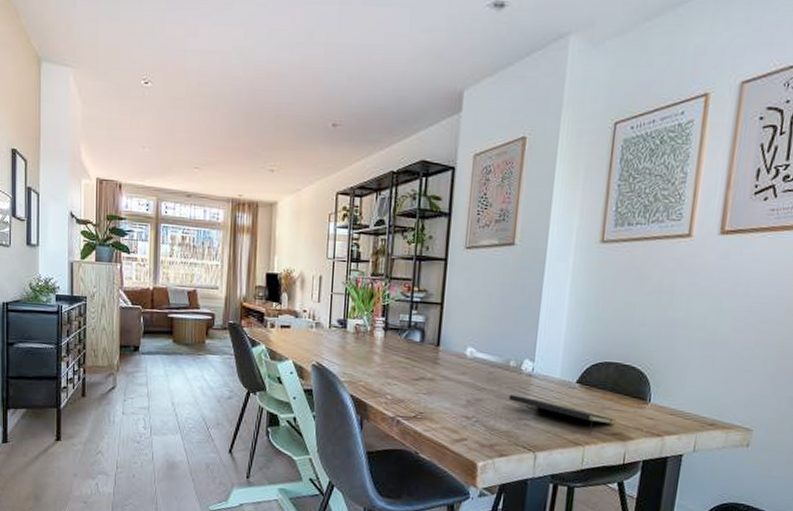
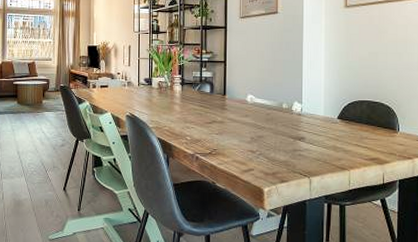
notepad: present [509,395,615,434] -> none [284,131,372,160]

